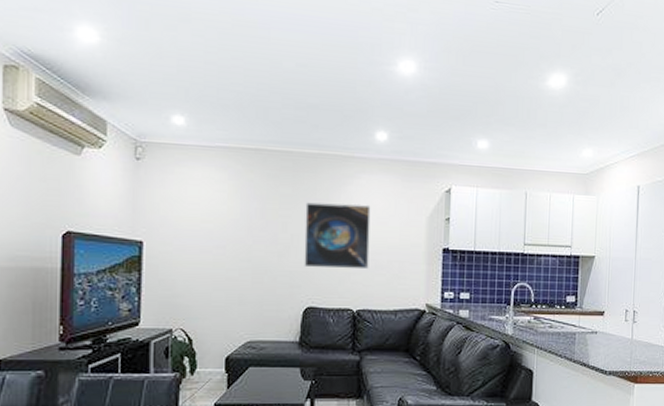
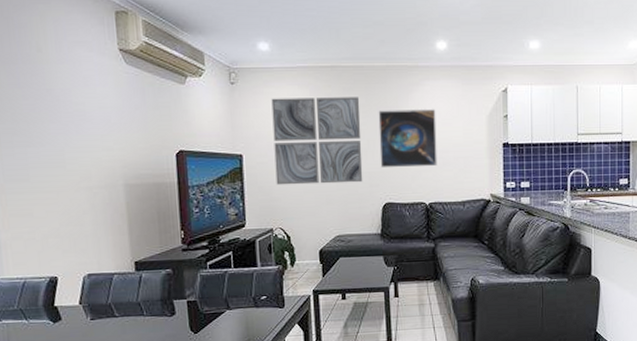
wall art: none [180,179,286,282] -> present [271,97,363,185]

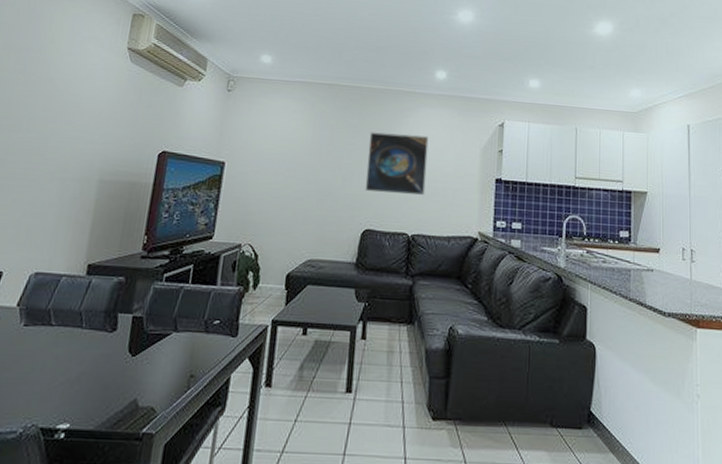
wall art: present [271,97,363,185] -> none [254,109,353,205]

